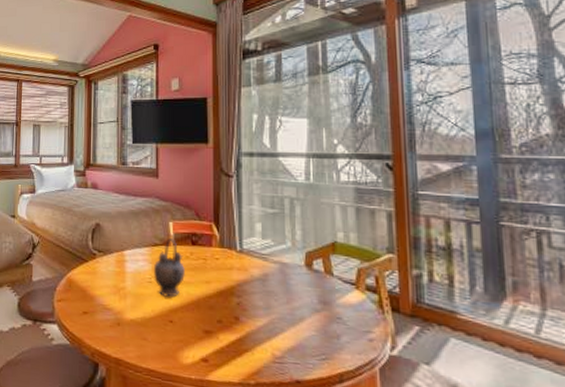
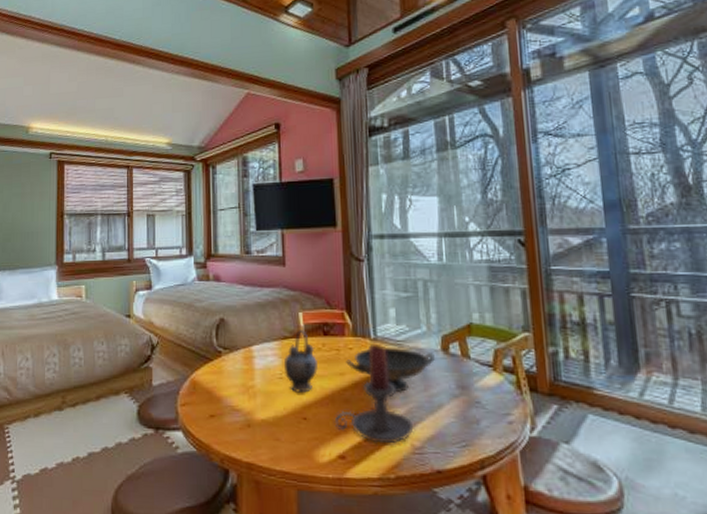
candle holder: none [200,255,275,352] -> present [335,343,414,444]
decorative bowl: none [212,260,298,304] -> present [346,348,435,394]

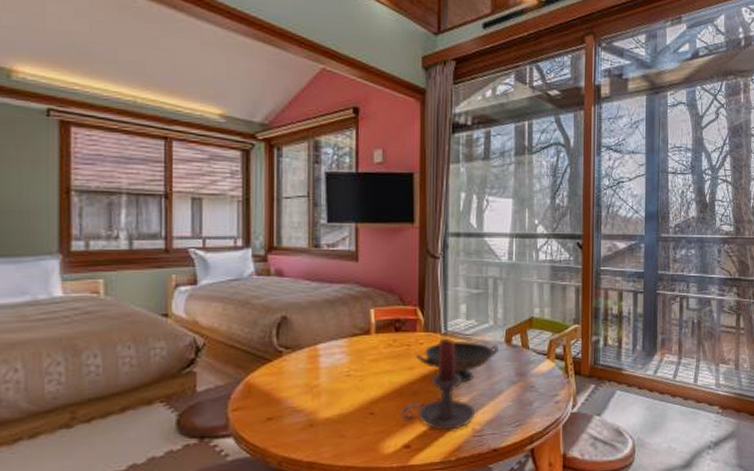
teapot: present [283,330,319,393] -> none [351,326,388,389]

